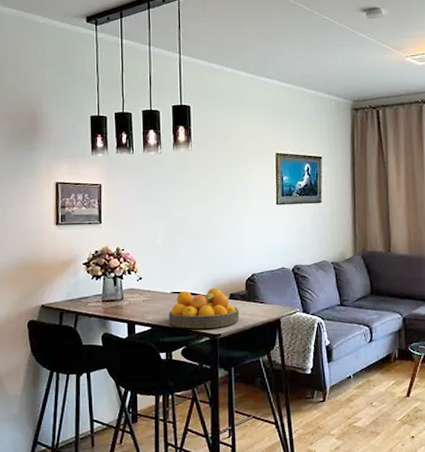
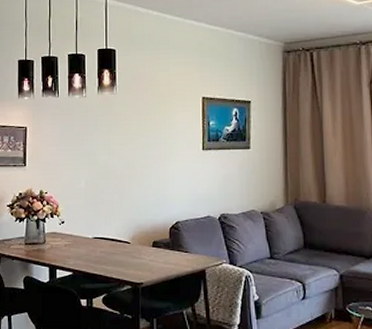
fruit bowl: present [168,288,240,329] -> none [90,235,163,276]

